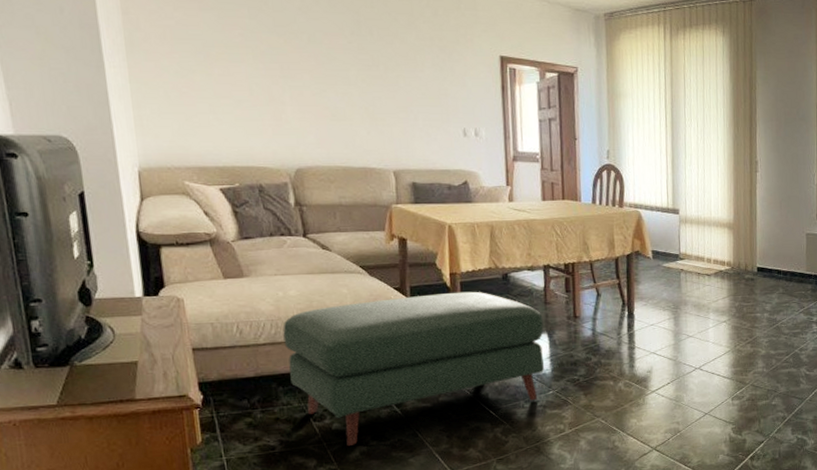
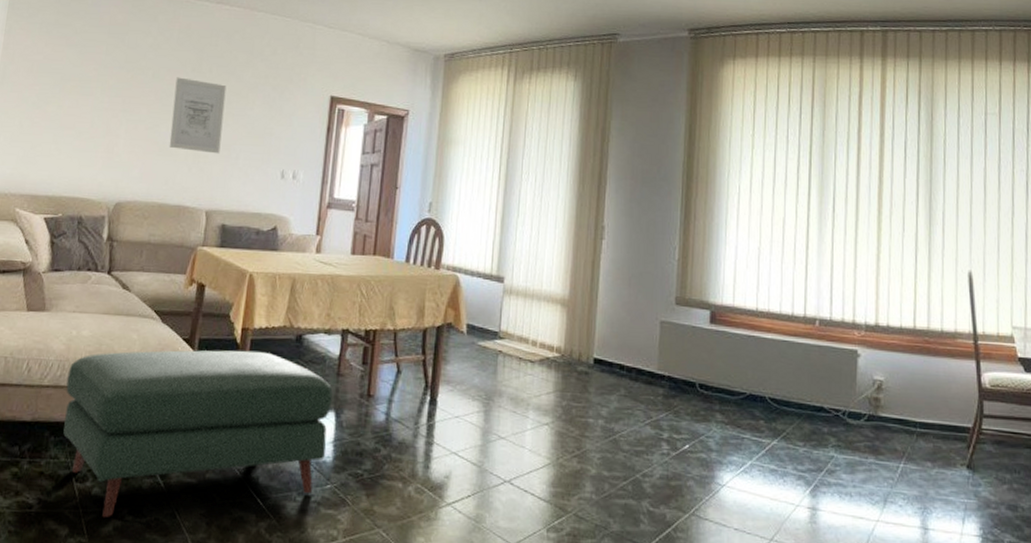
wall art: none [335,41,397,116] -> present [169,77,227,154]

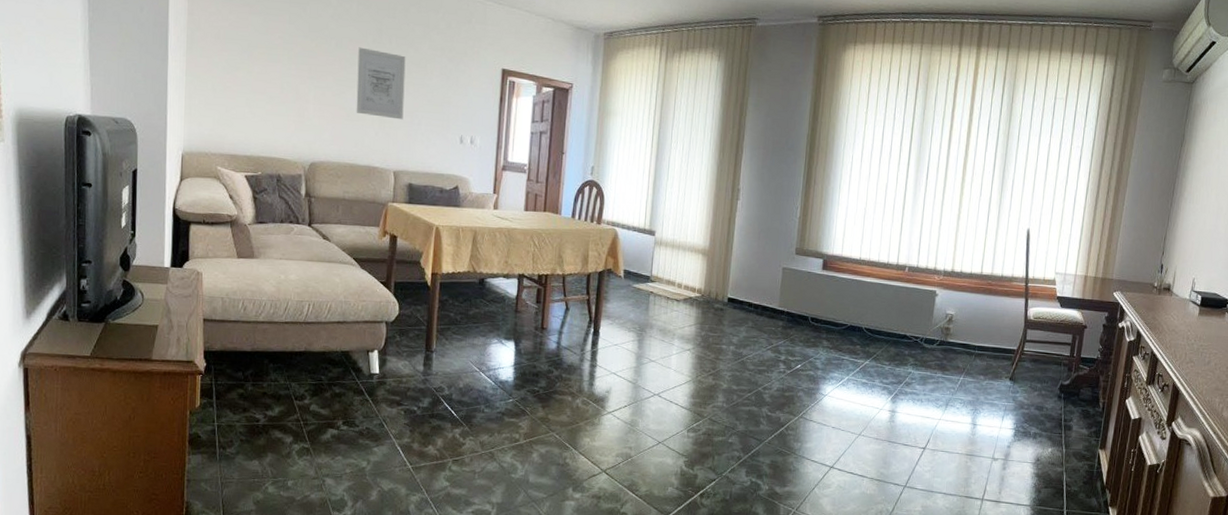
ottoman: present [63,350,333,517] -> none [280,291,512,428]

